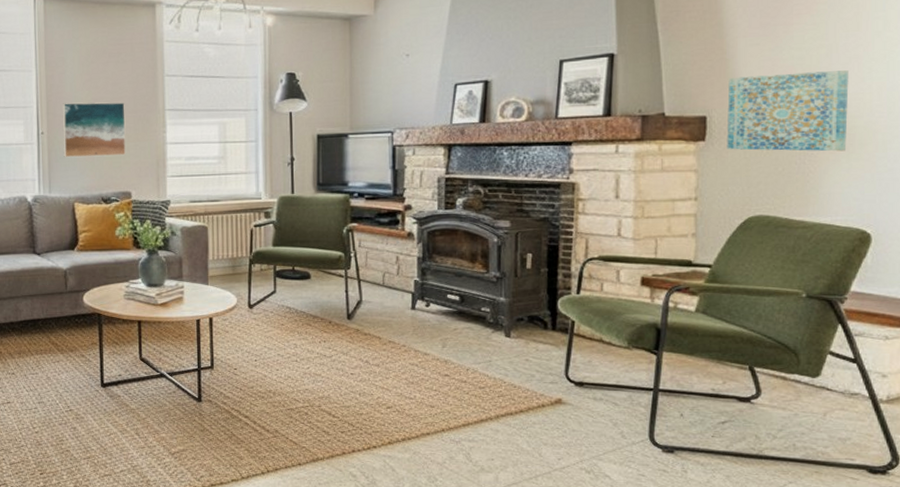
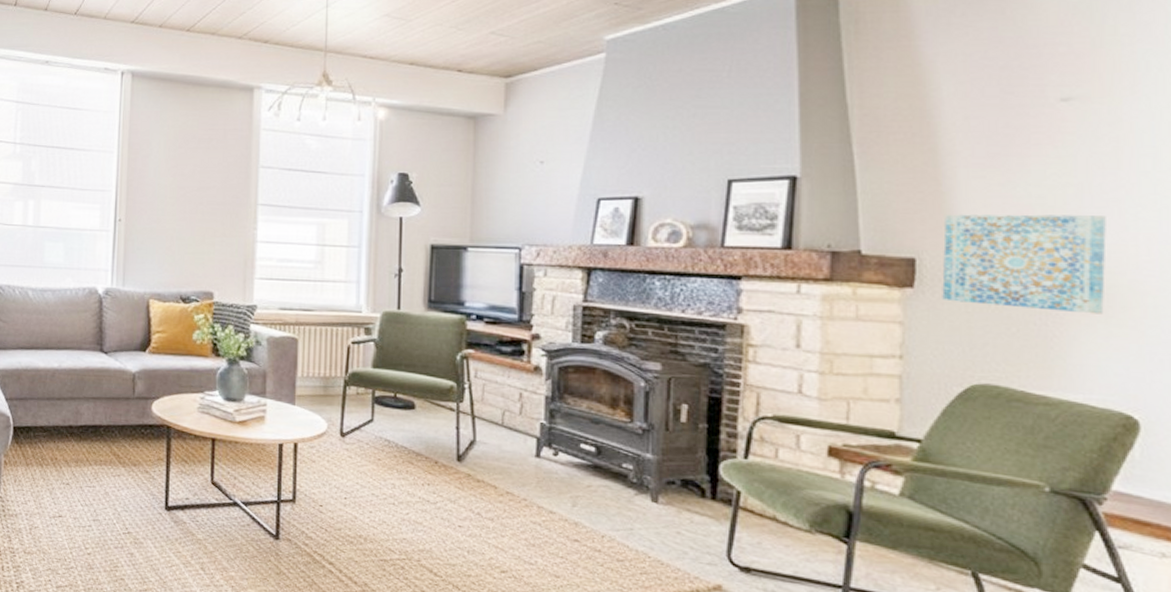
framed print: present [63,102,126,157] -> none [141,189,213,251]

